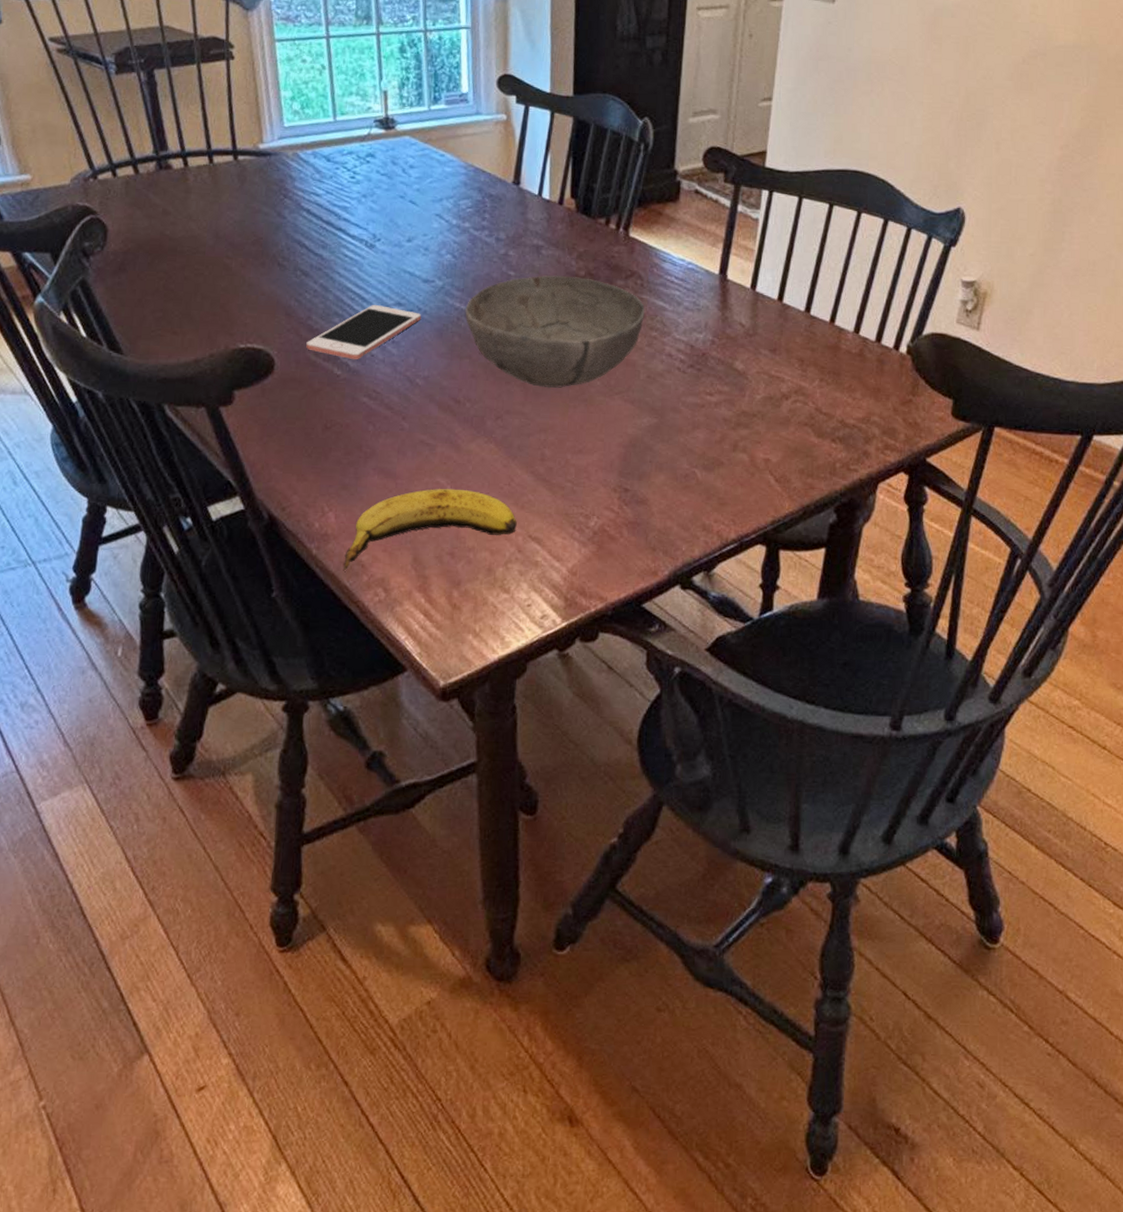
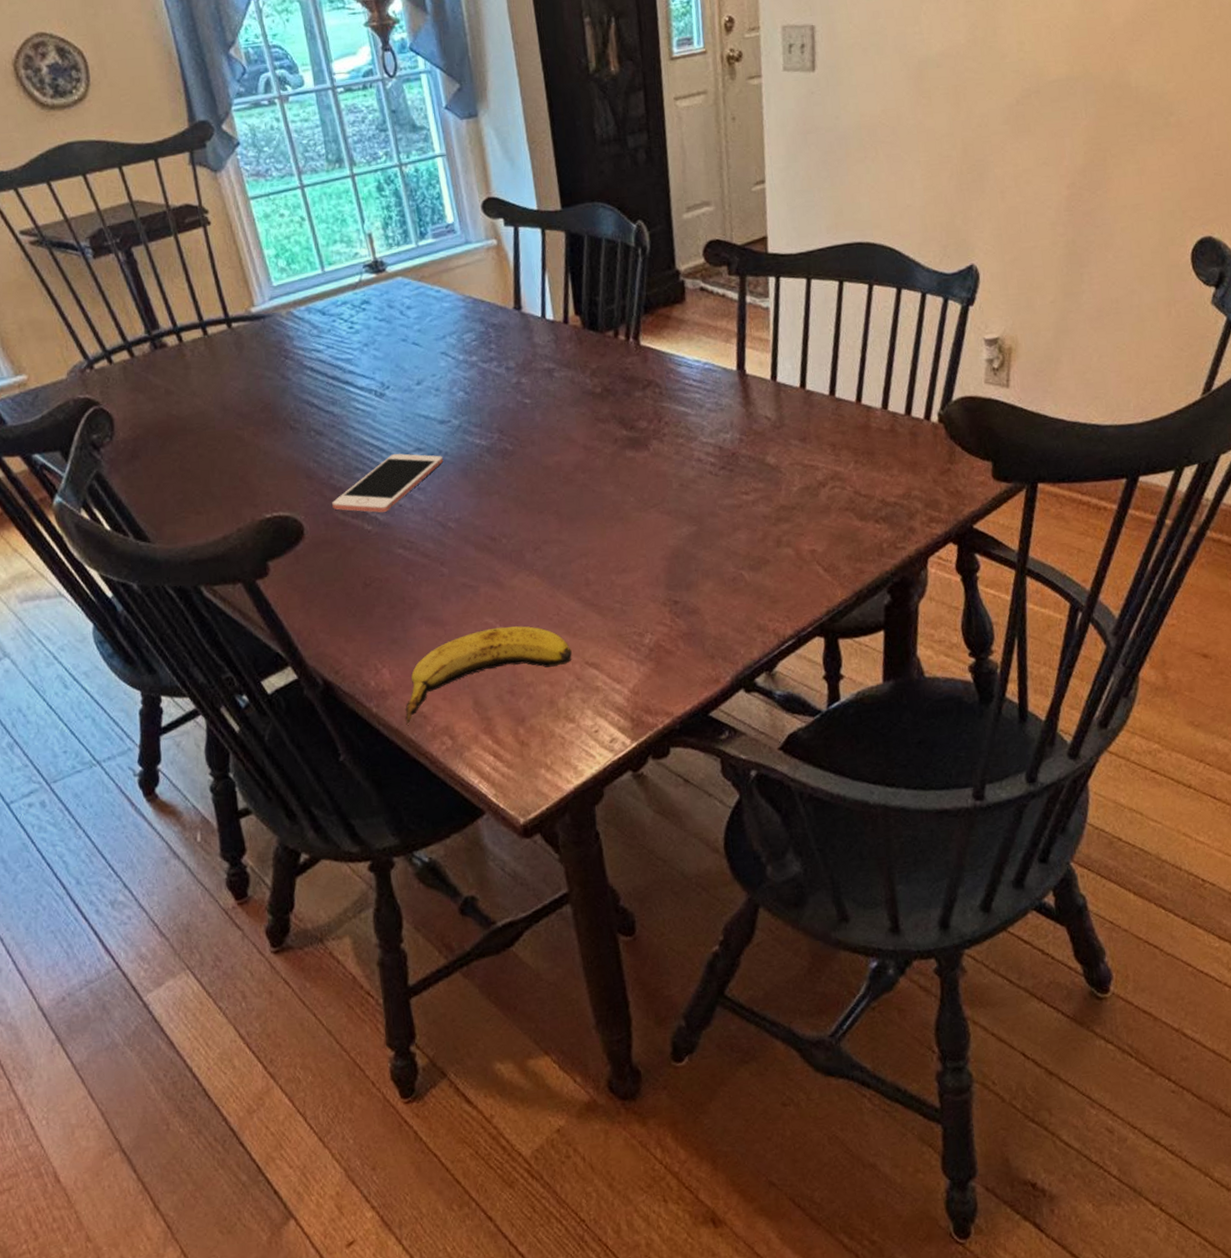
bowl: present [465,275,645,389] -> none [486,394,668,512]

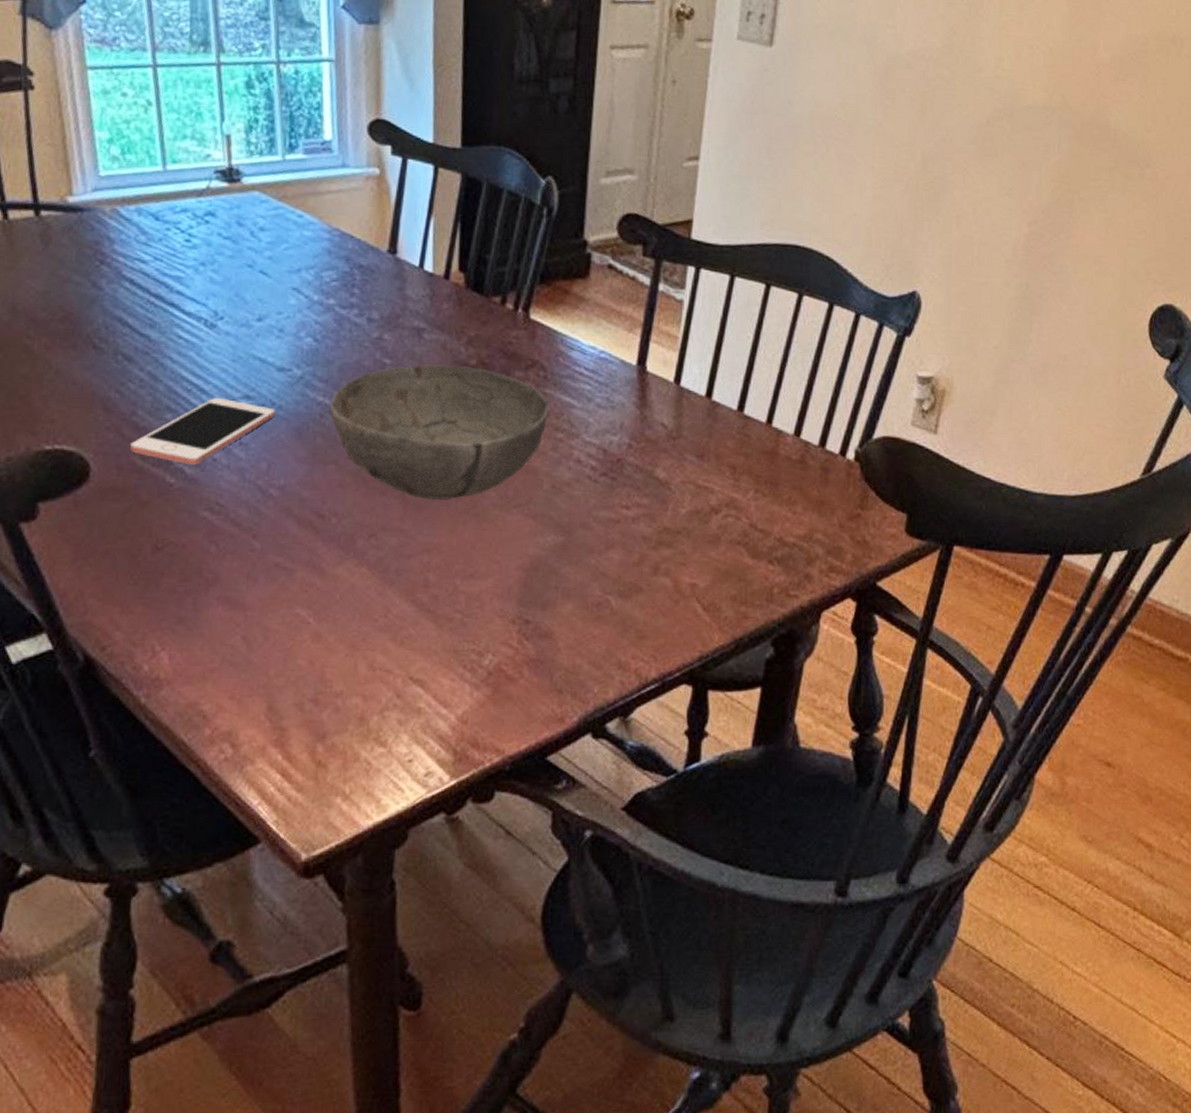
banana: present [405,626,572,726] -> none [180,621,395,725]
bowl: none [486,394,668,512] -> present [329,364,549,501]

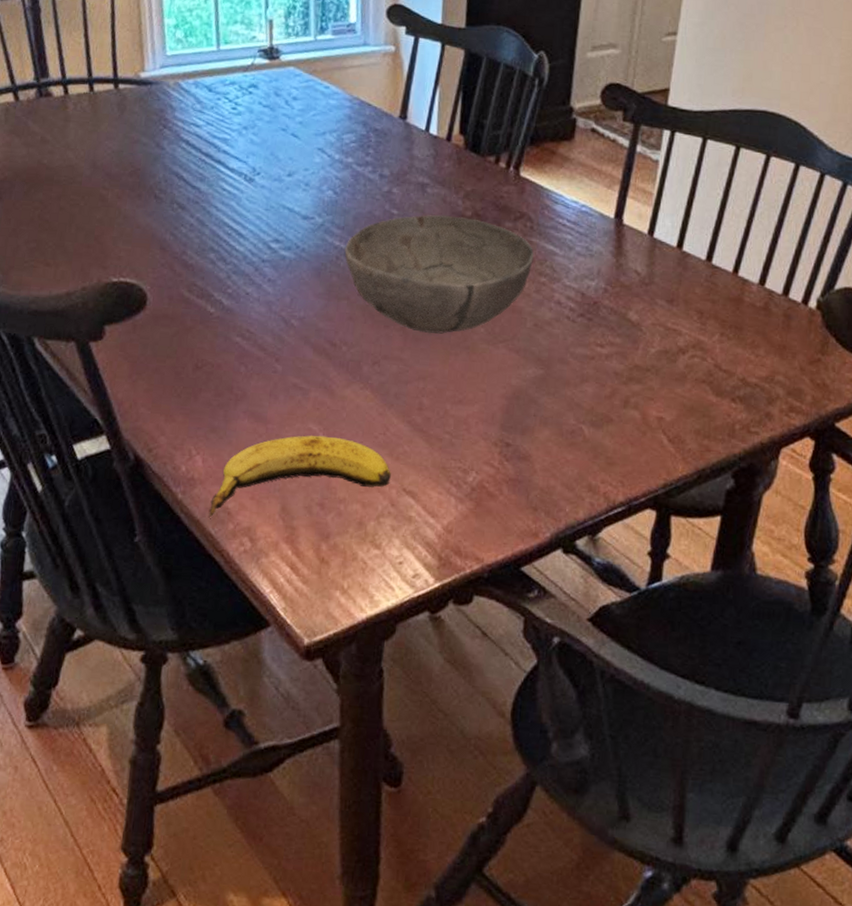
cell phone: present [130,397,276,466] -> none [180,240,300,298]
banana: none [180,621,395,725] -> present [209,435,391,519]

